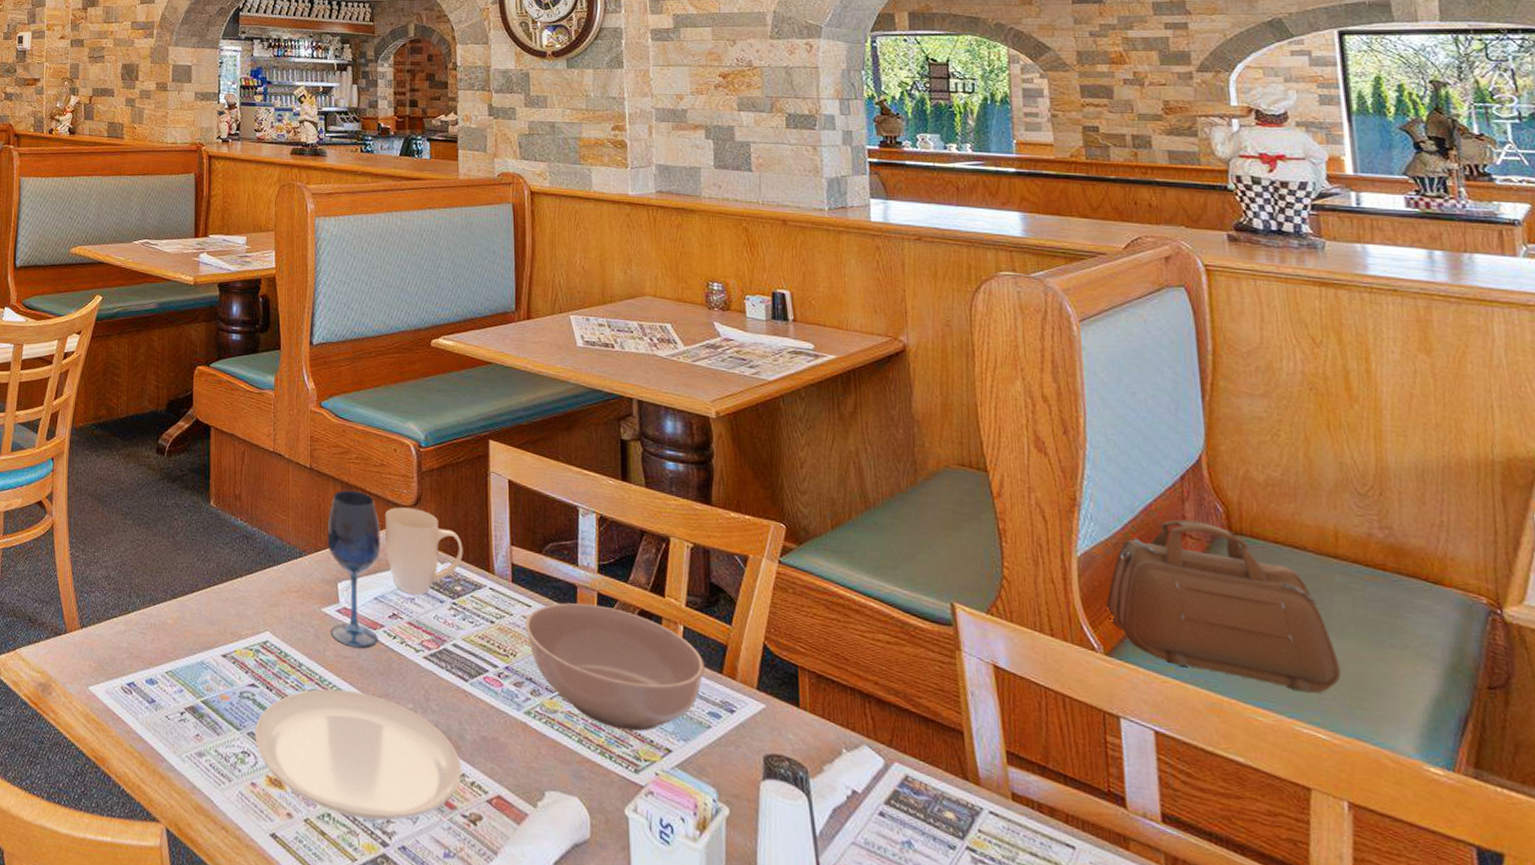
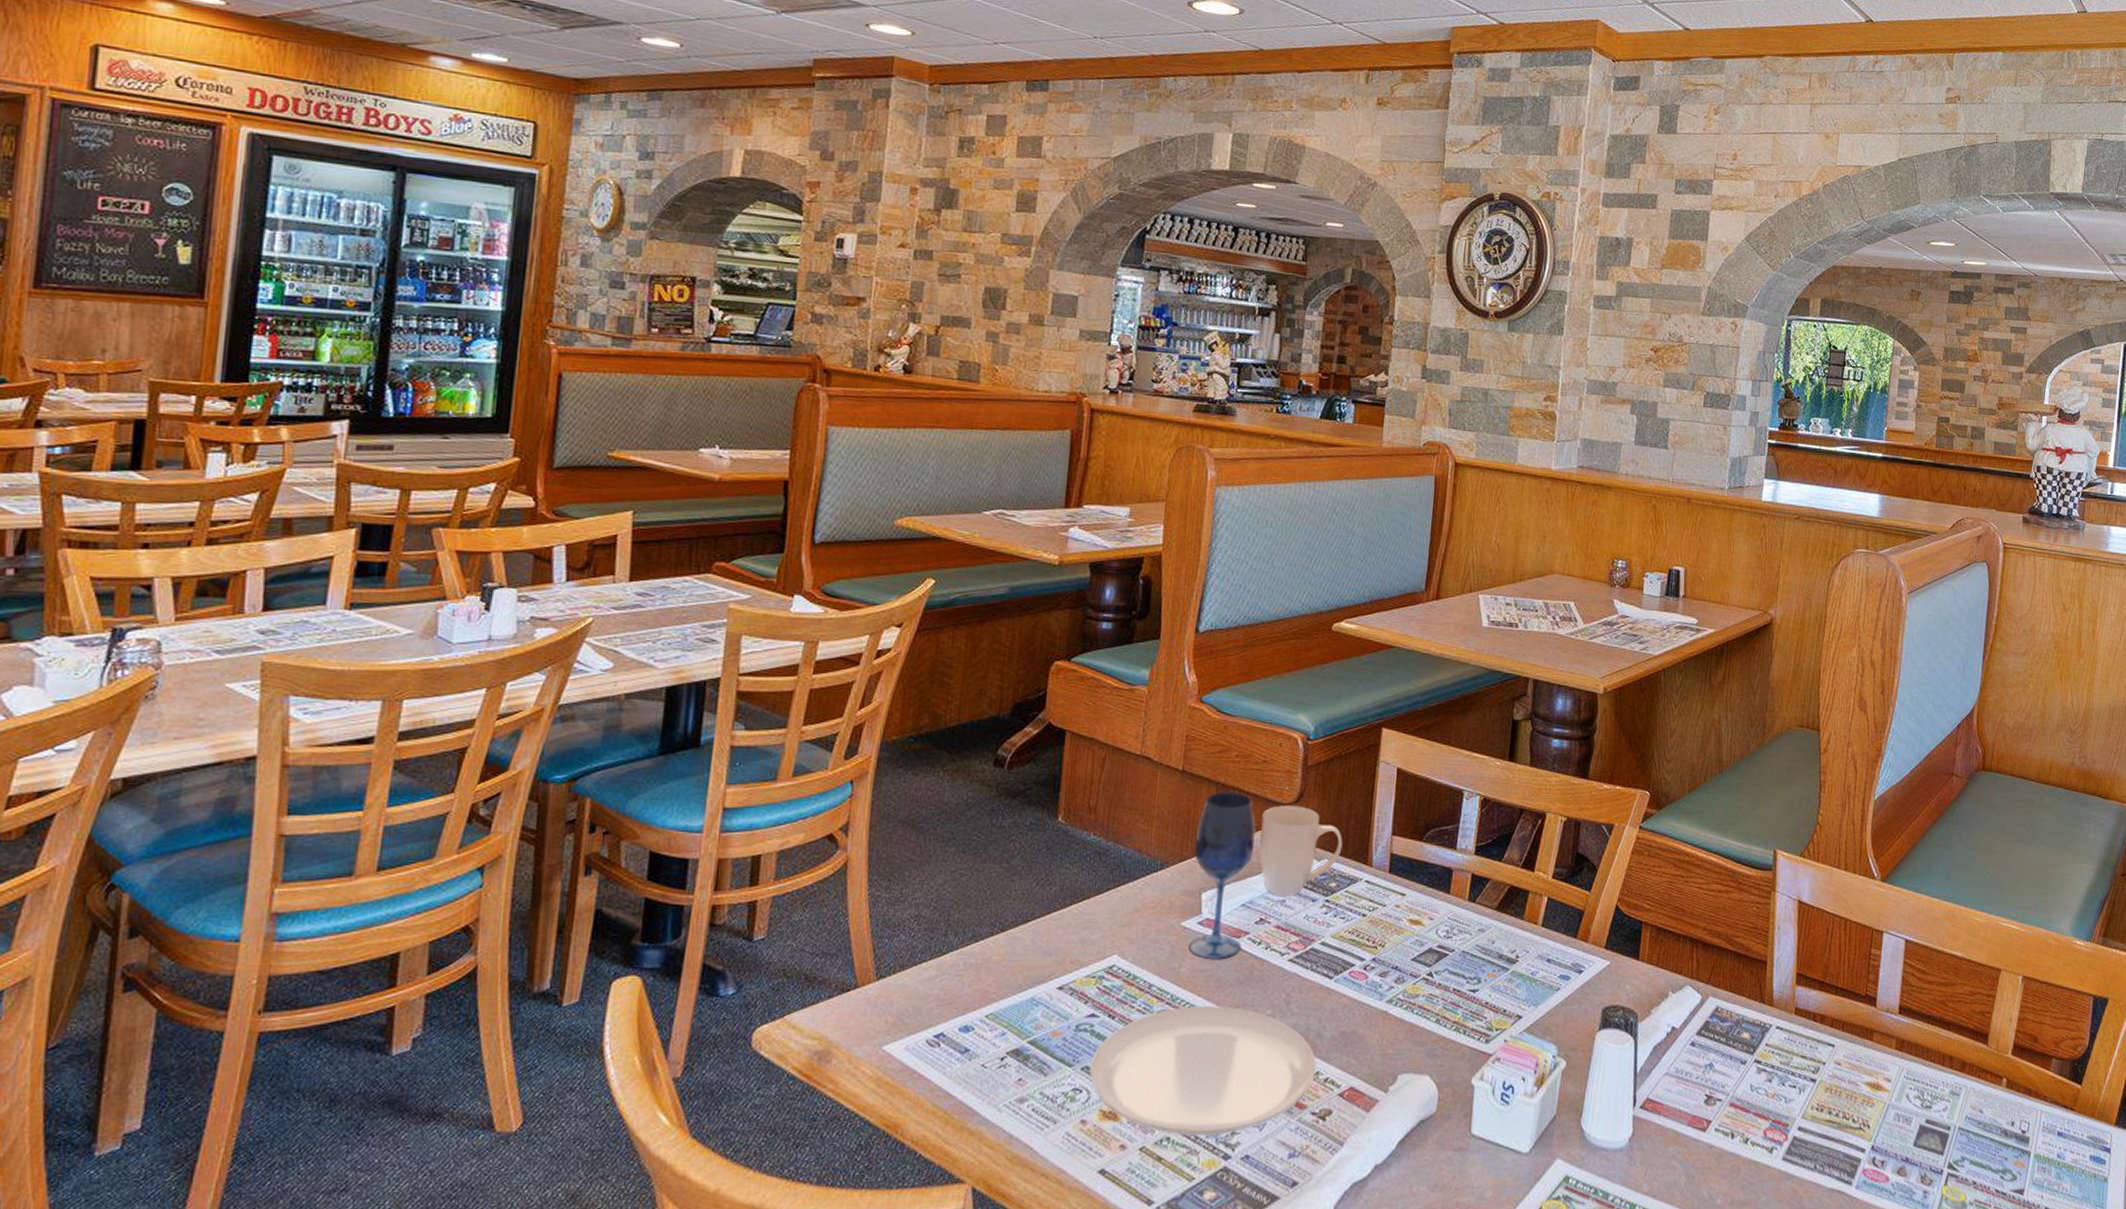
bowl: present [525,602,705,732] -> none [1397,886,1562,1004]
handbag: present [1105,519,1341,693] -> none [1887,761,2036,894]

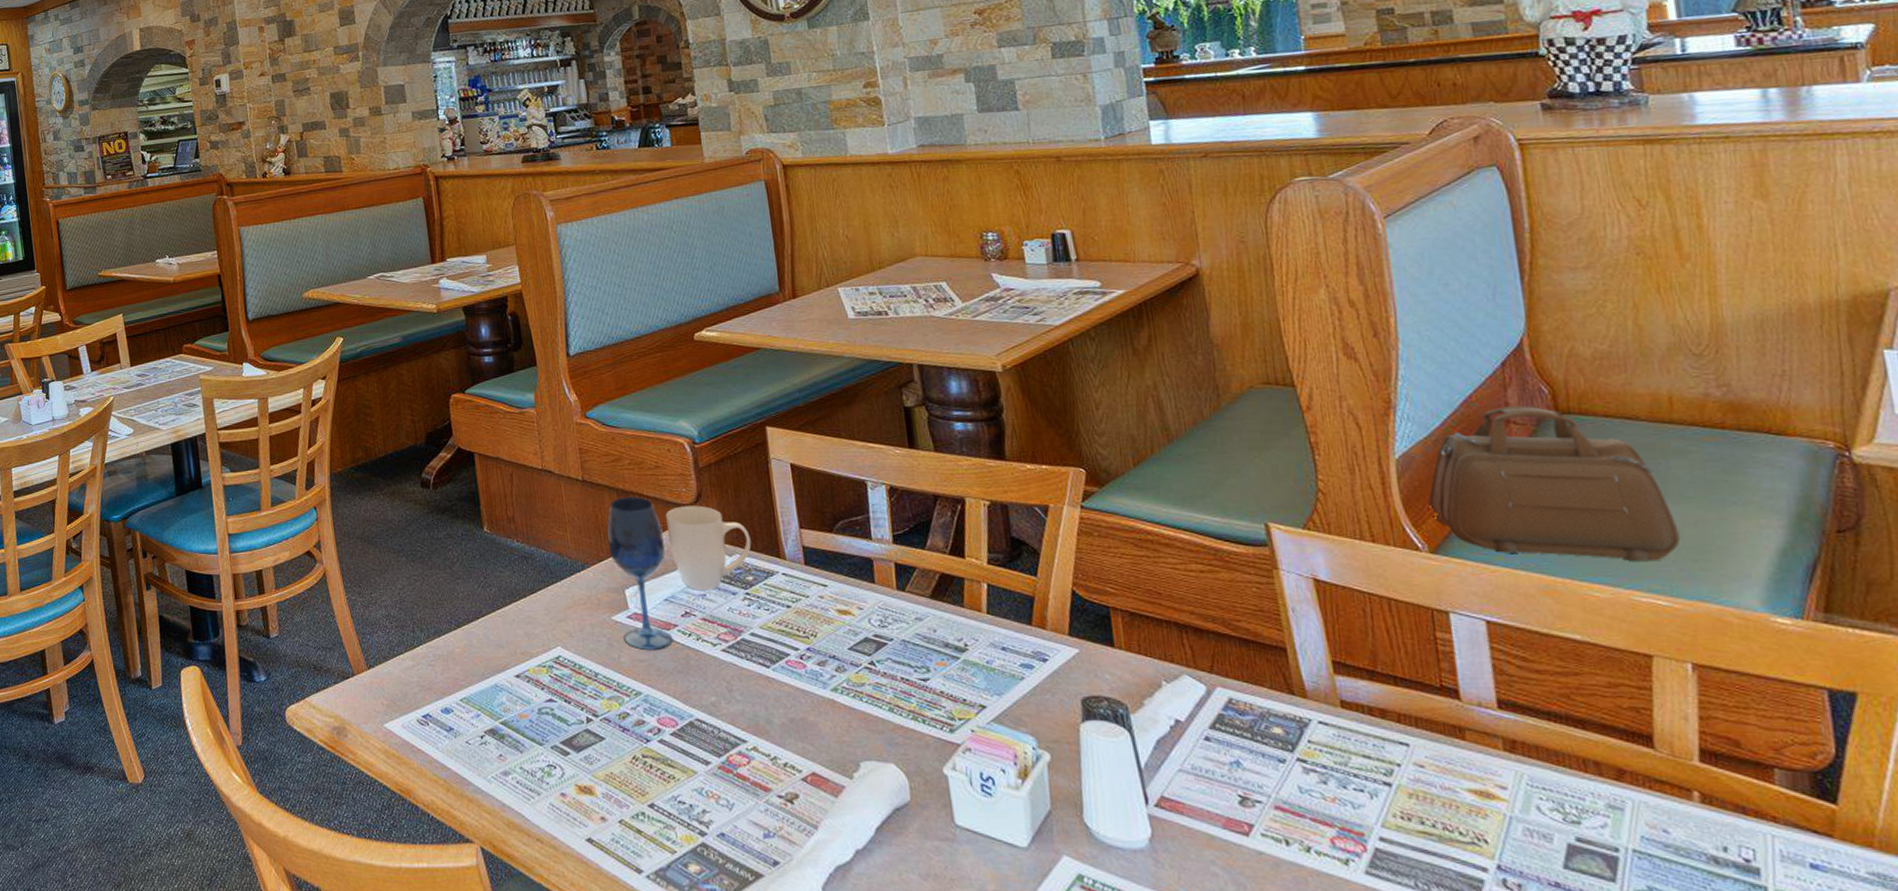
plate: present [1089,1006,1317,1136] -> none [558,693,774,813]
handbag: none [1887,761,2036,894] -> present [1428,405,1680,562]

